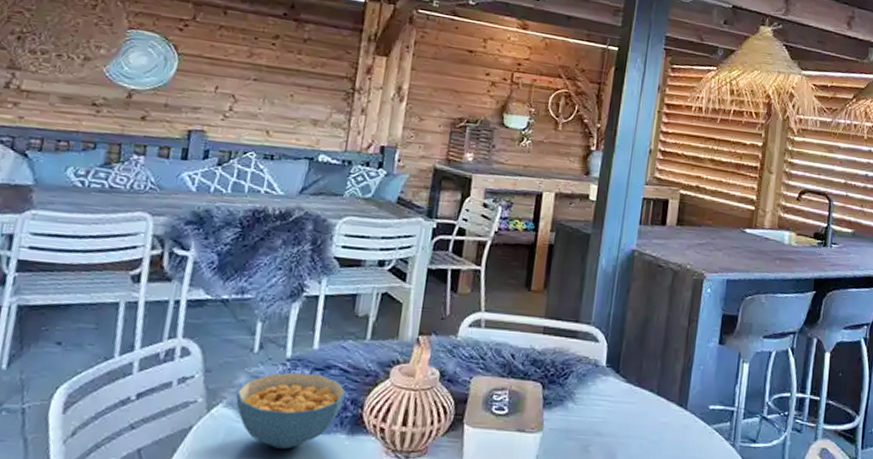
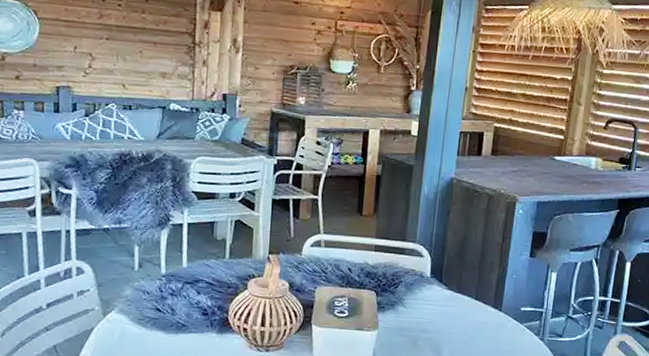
cereal bowl: present [236,372,347,449] -> none [124,285,213,345]

